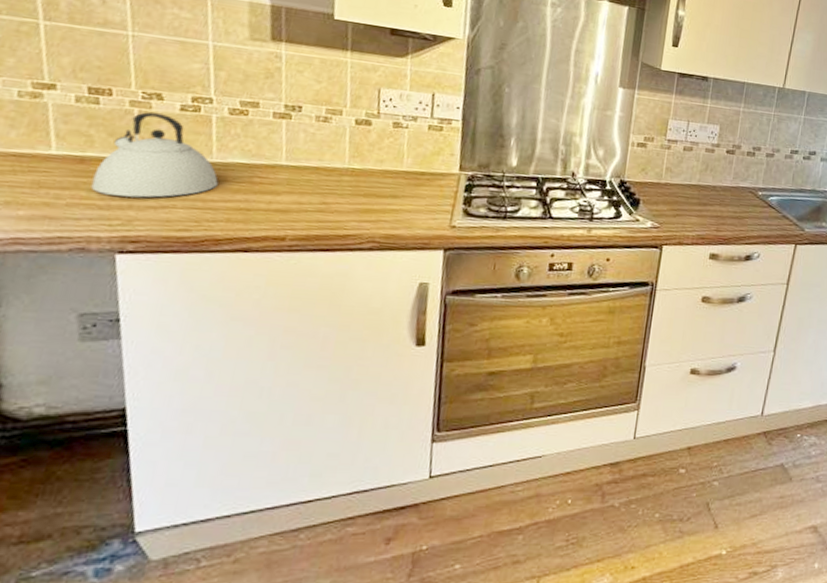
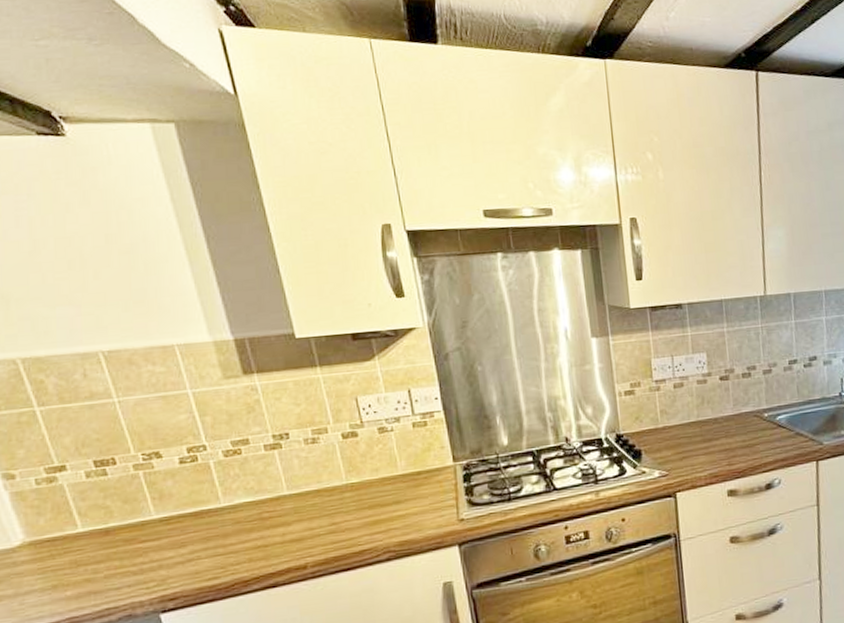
kettle: present [91,112,218,198] -> none [121,471,232,560]

